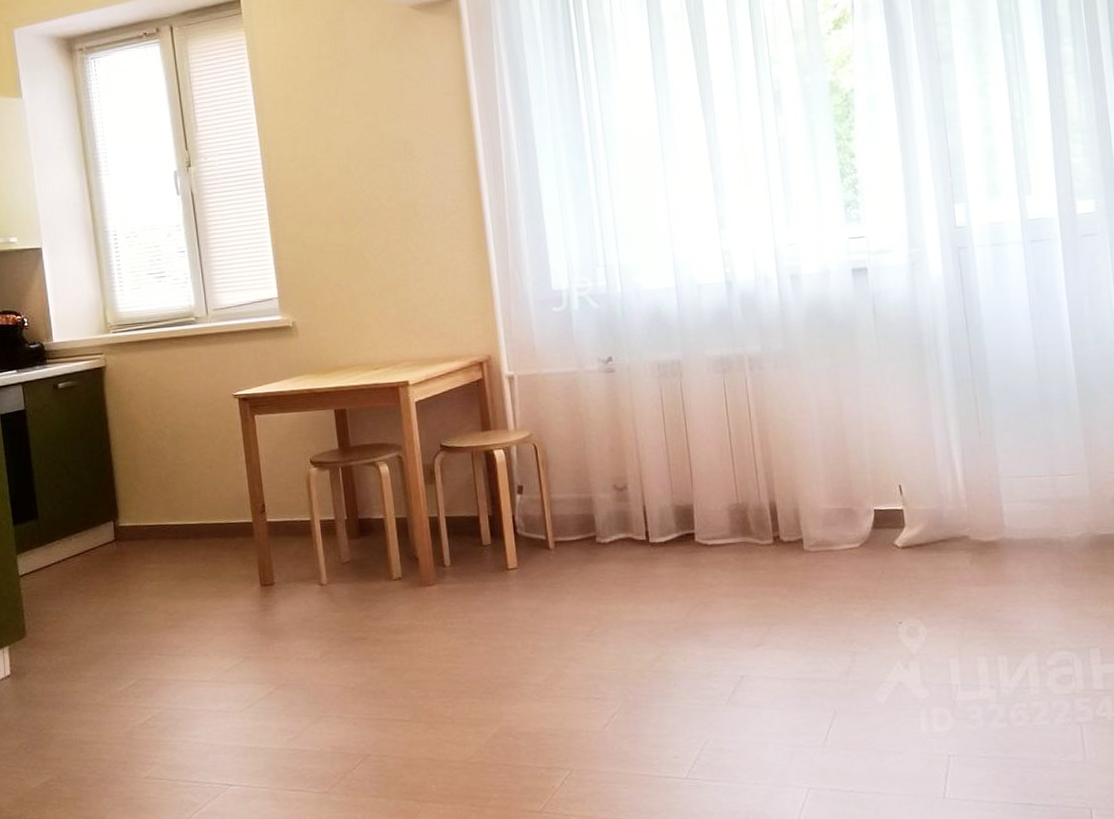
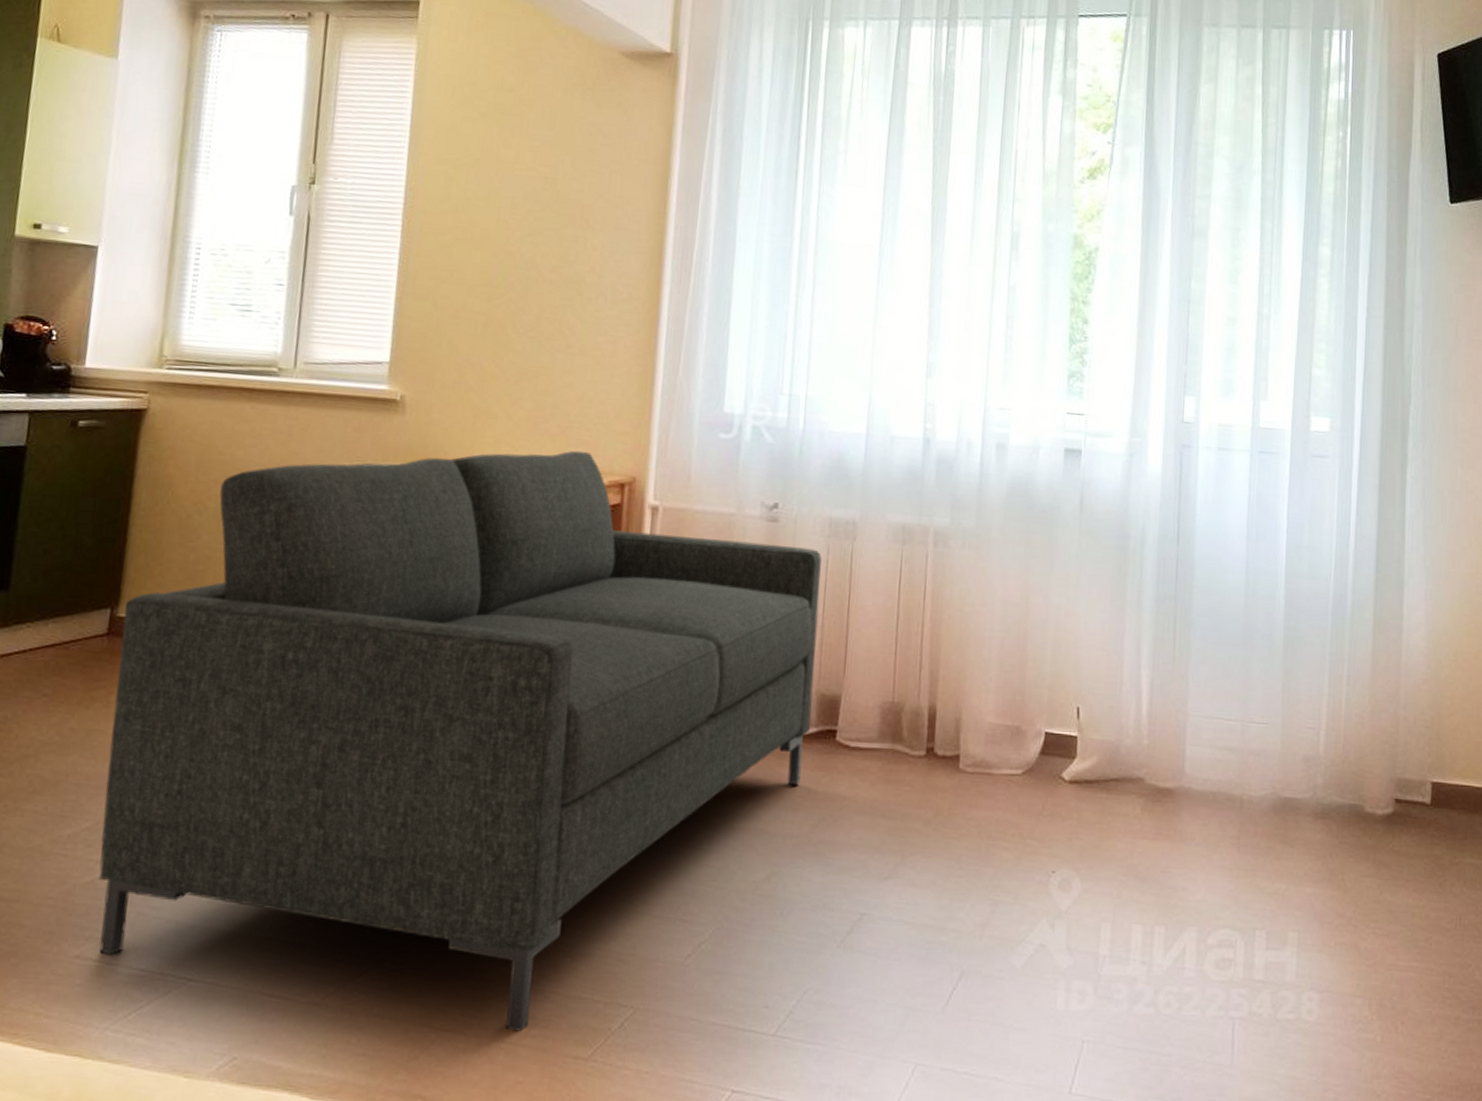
sofa: none [122,341,672,797] -> present [99,450,822,1032]

